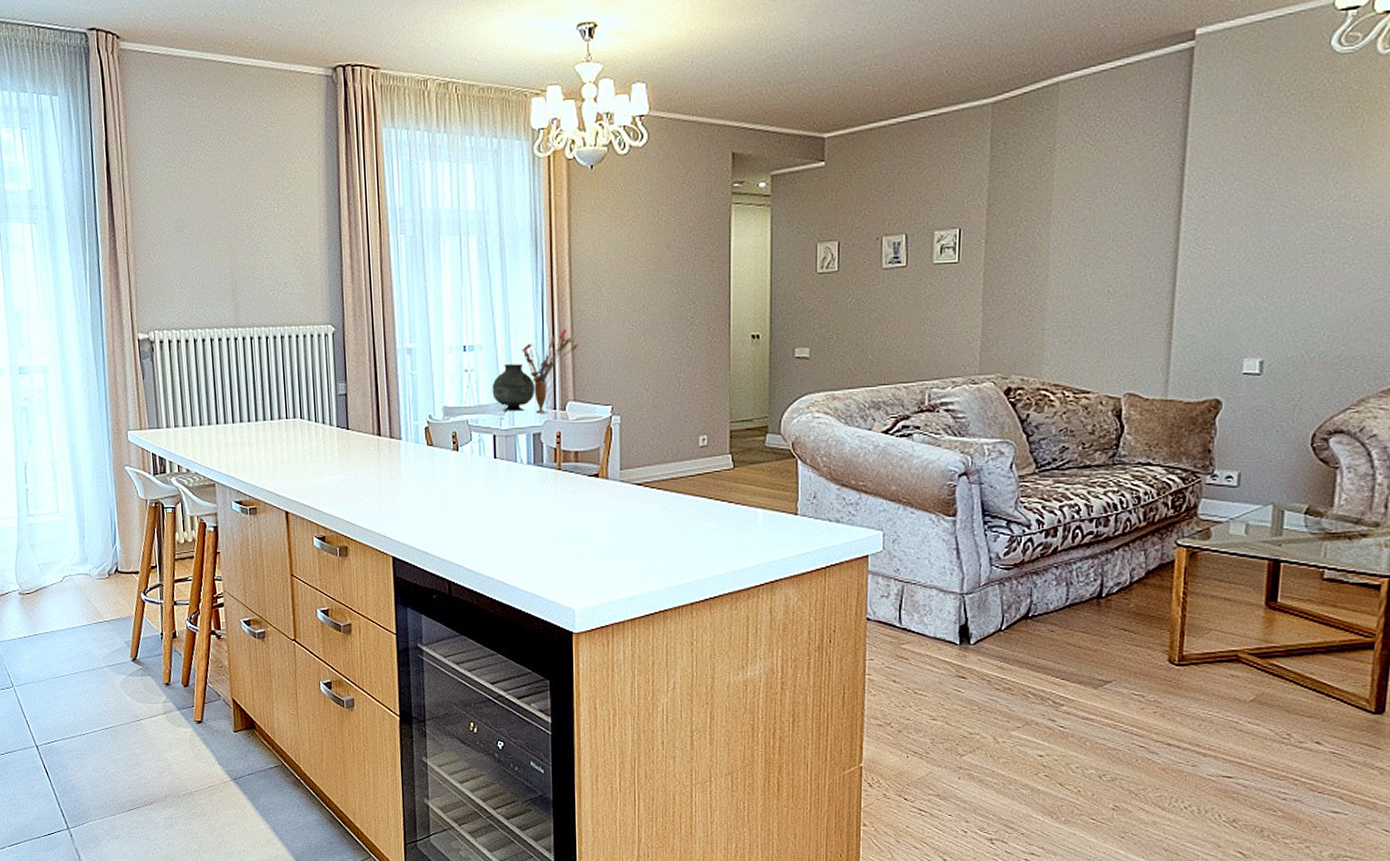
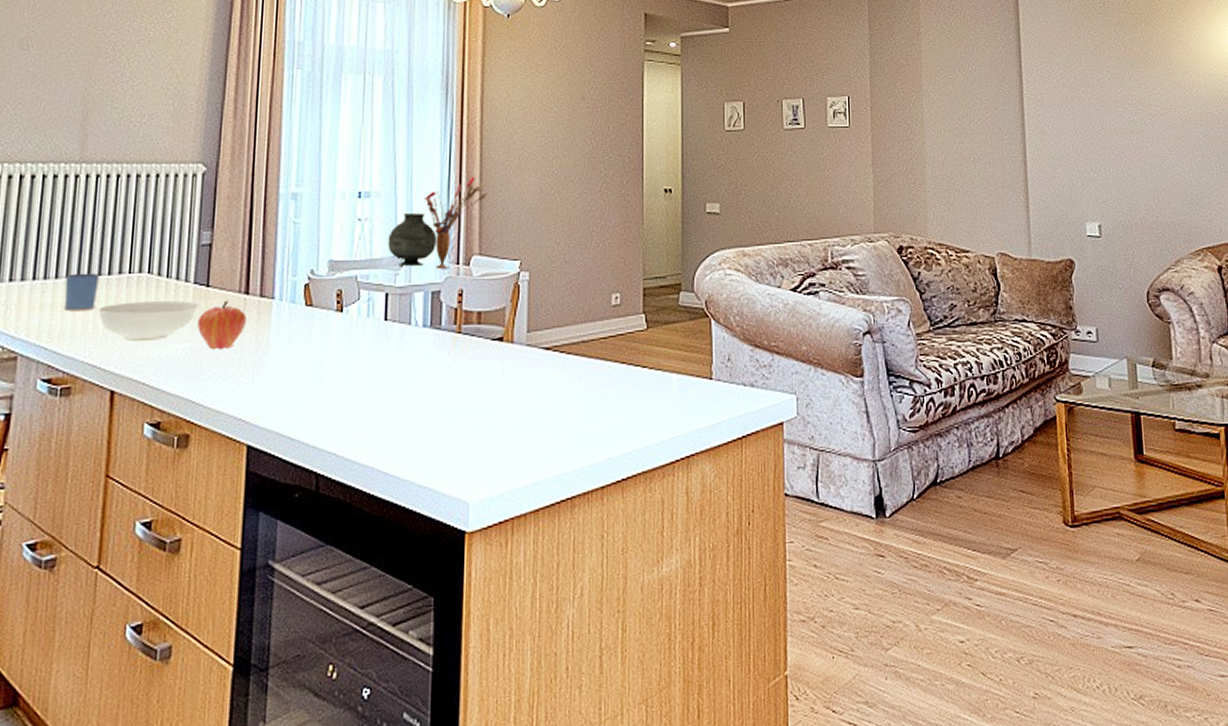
mug: none [240,418,265,450] -> present [64,273,99,312]
bowl: none [267,441,343,473] -> present [98,301,199,341]
fruit: none [343,440,382,481] -> present [197,300,247,350]

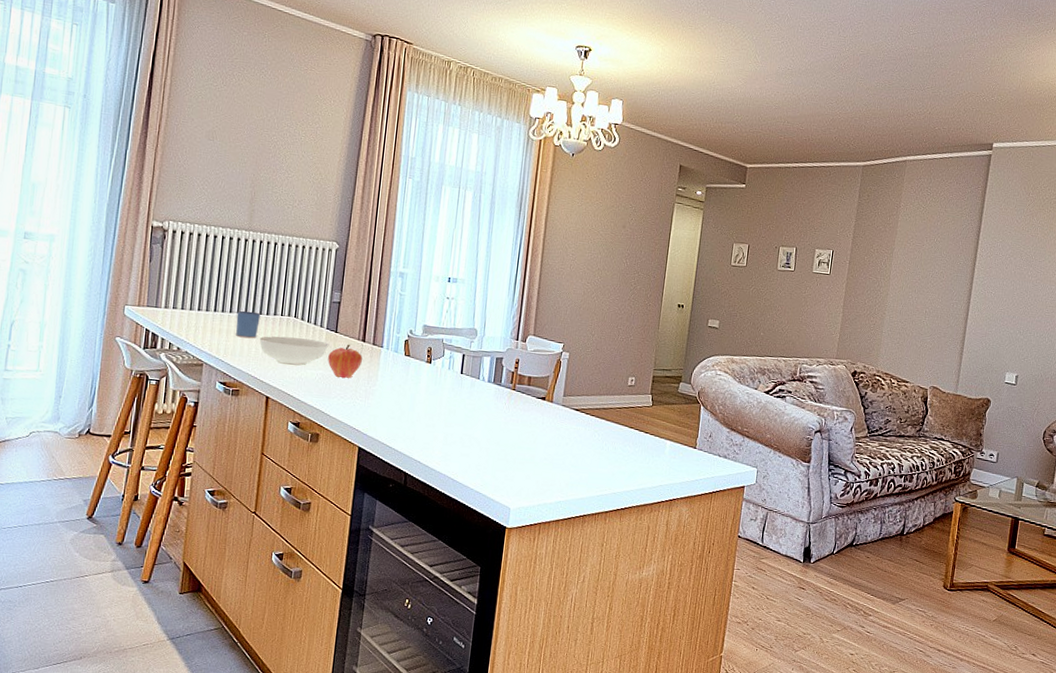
vase: present [388,213,437,267] -> none [467,298,504,339]
bouquet: present [424,177,487,270] -> none [497,277,544,343]

